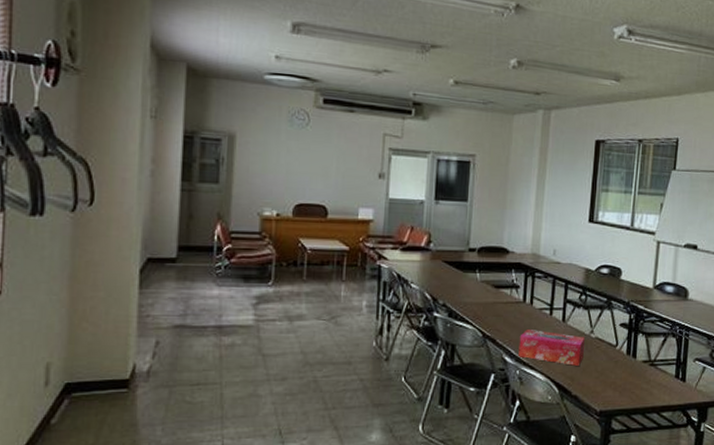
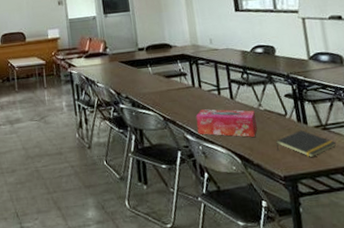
notepad: none [598,363,659,394] -> present [276,130,336,158]

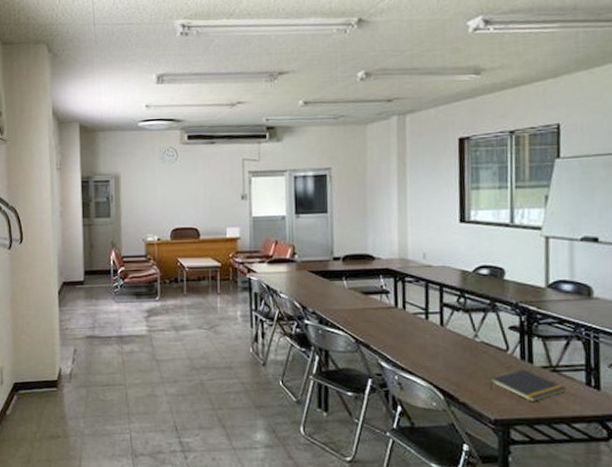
tissue box: present [195,109,257,137] -> none [394,335,469,371]

